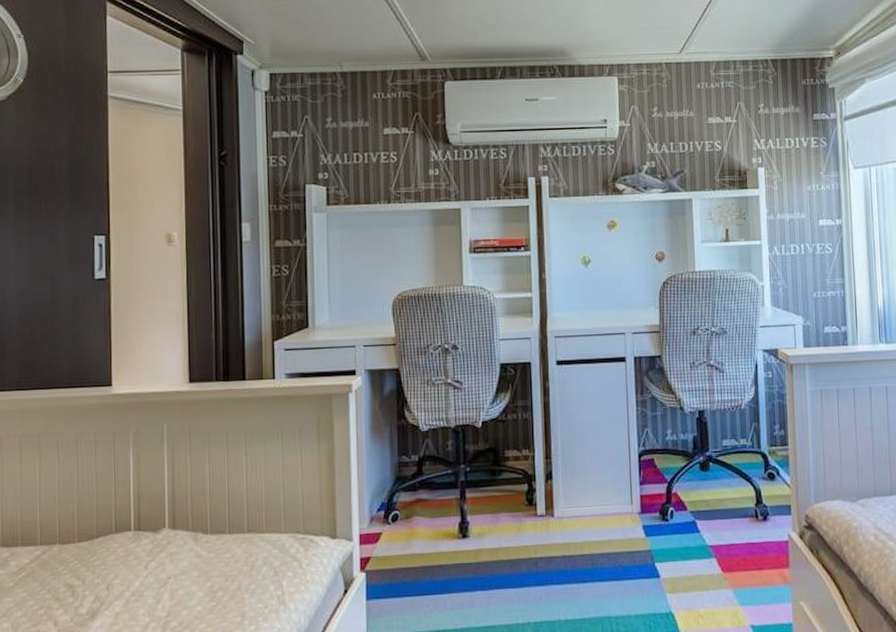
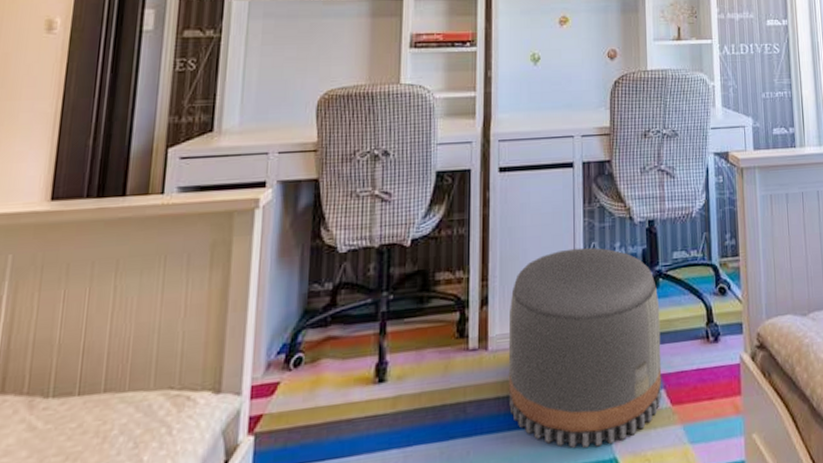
pouf: none [571,433,713,602] -> present [508,247,662,448]

